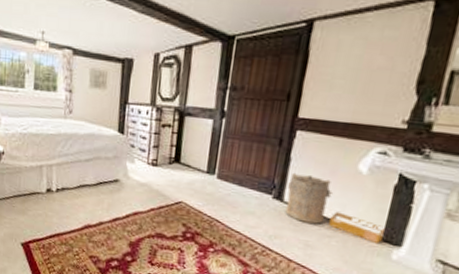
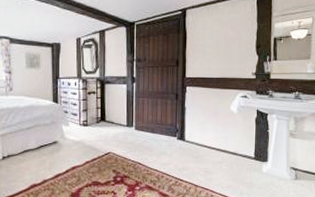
laundry hamper: present [285,172,332,224] -> none [187,118,217,154]
basket: present [329,211,385,243] -> none [218,143,255,162]

